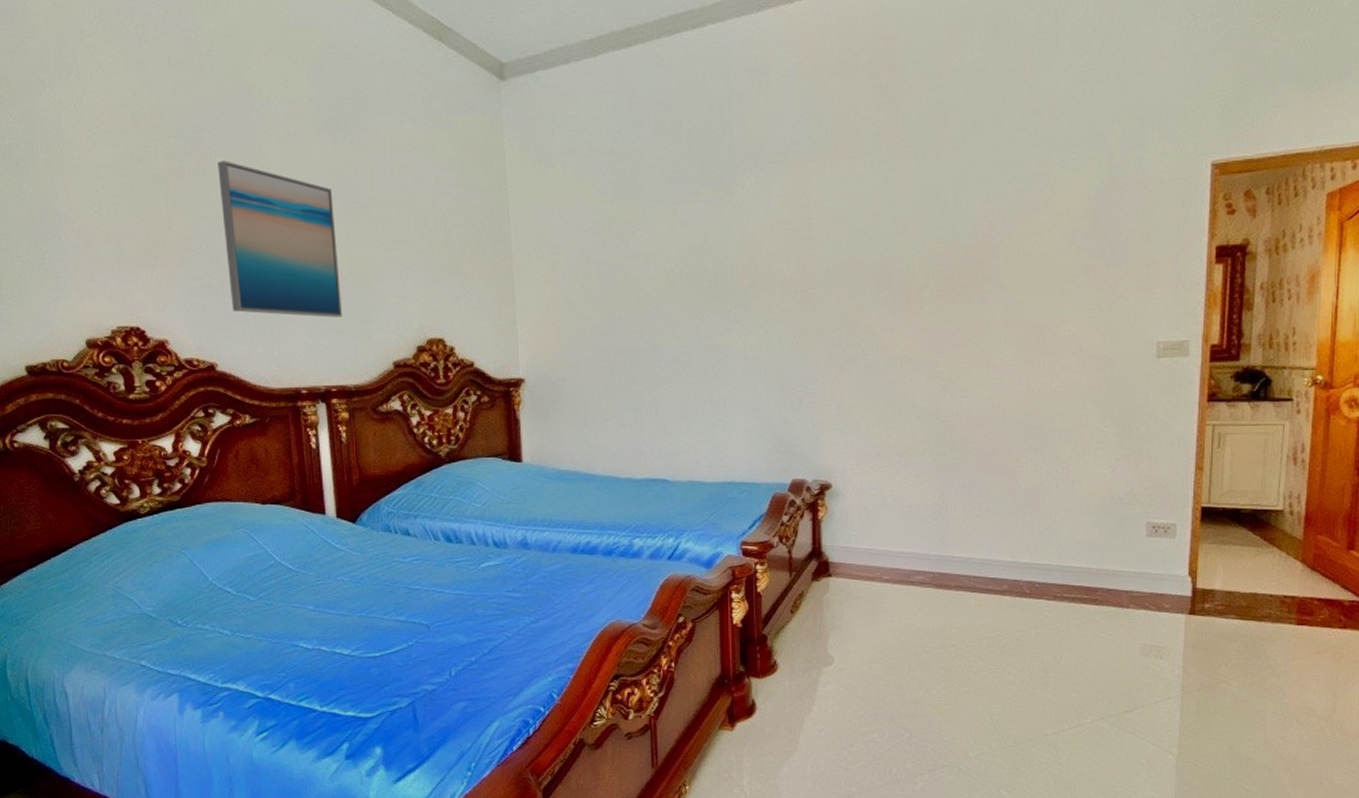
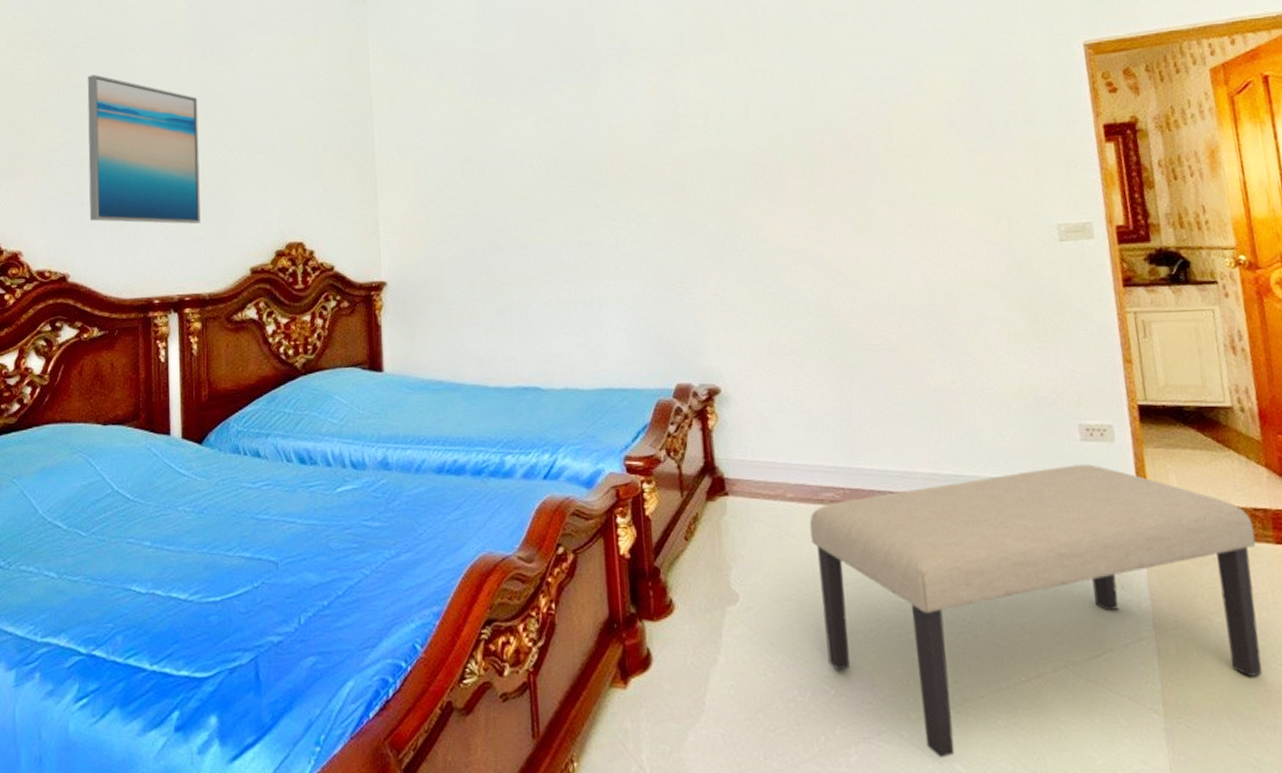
bench: none [900,556,1281,786] -> present [809,464,1263,758]

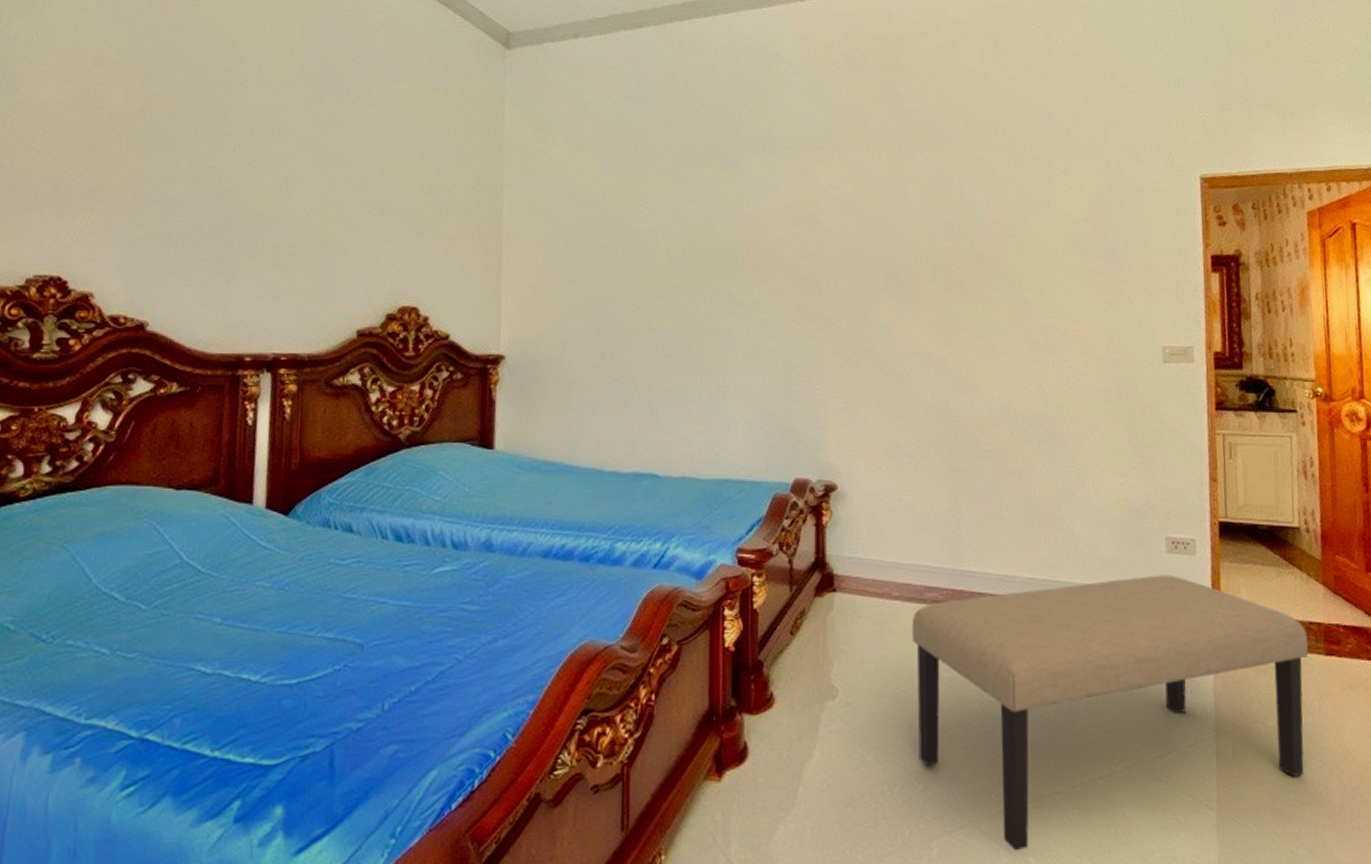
wall art: present [87,74,200,224] -> none [176,105,311,278]

